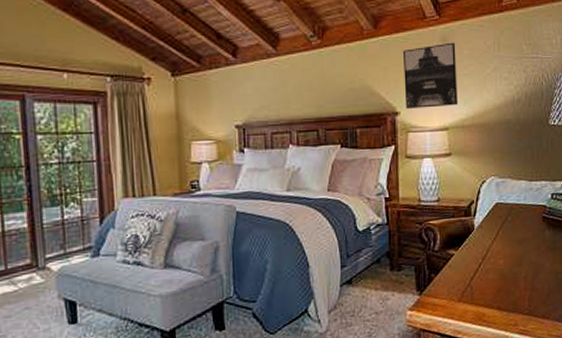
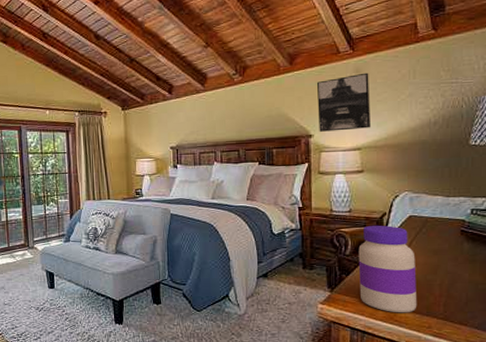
jar: none [447,215,504,313] -> present [358,225,417,313]

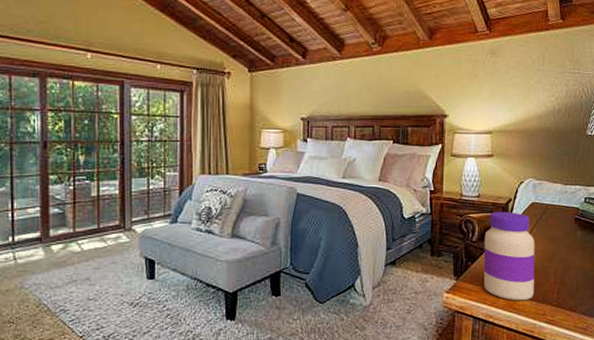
wall art: present [316,72,372,132] -> none [453,55,503,113]

